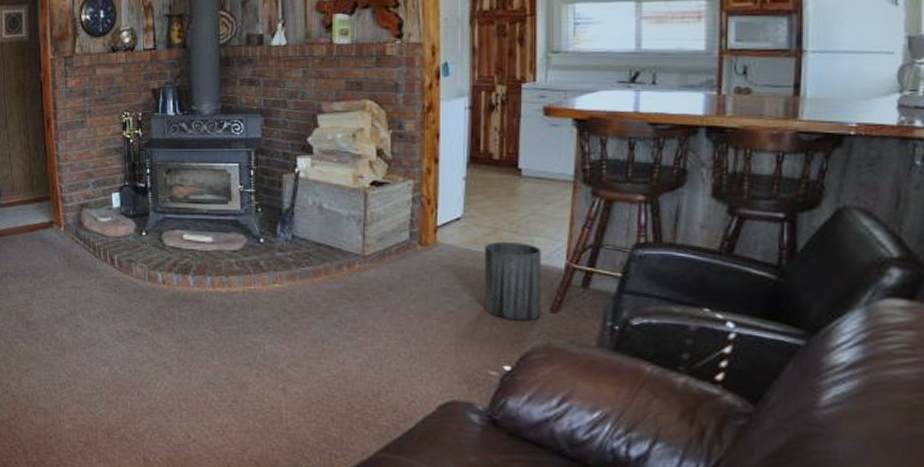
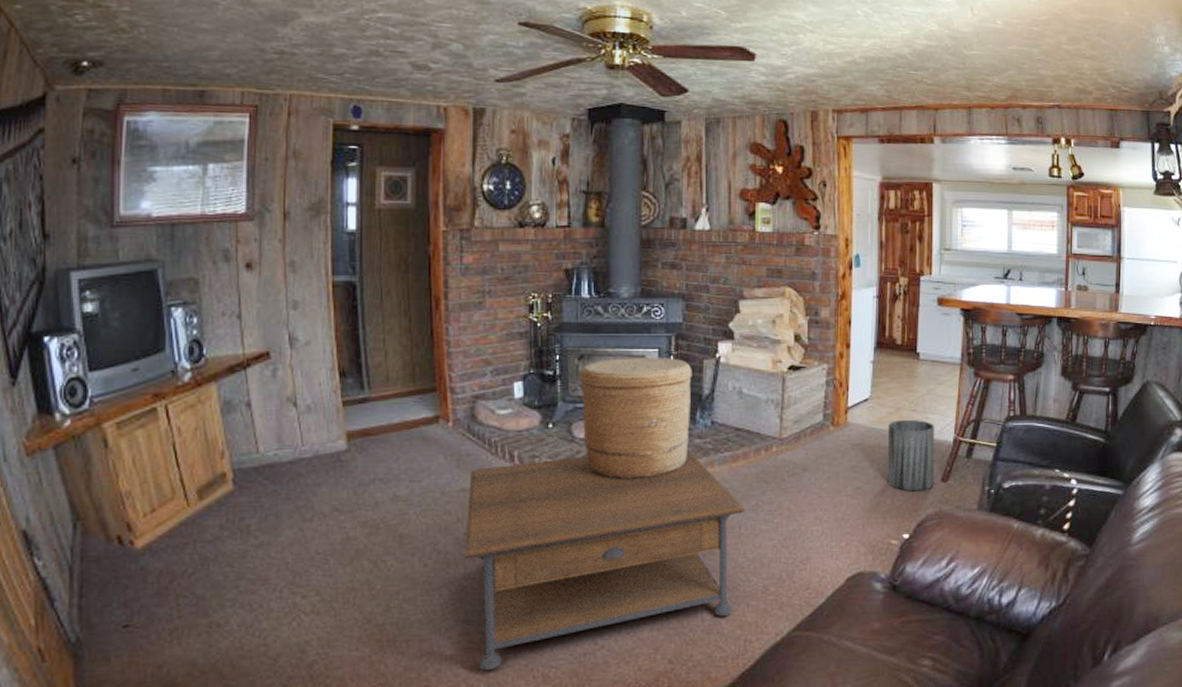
coffee table: none [77,262,328,447] -> present [465,449,745,670]
woven basket: none [167,172,272,288] -> present [579,358,692,480]

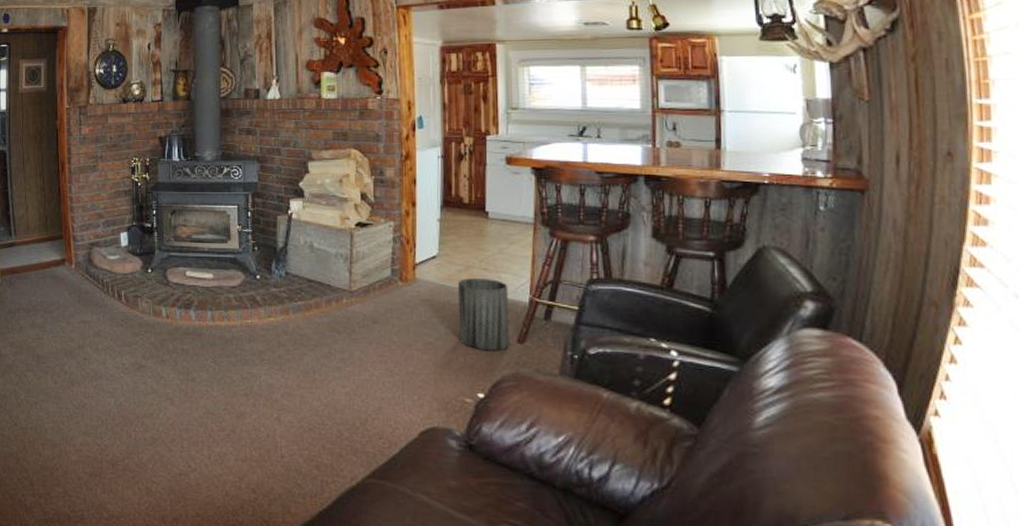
coffee table: present [465,449,745,670] -> none [85,297,319,477]
woven basket: present [579,358,692,480] -> none [172,213,268,322]

